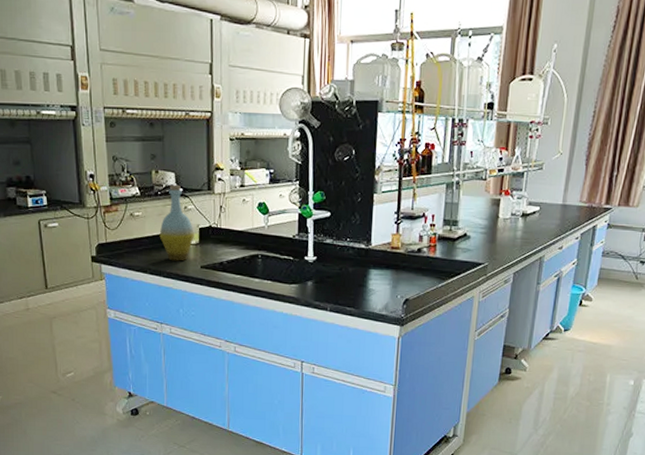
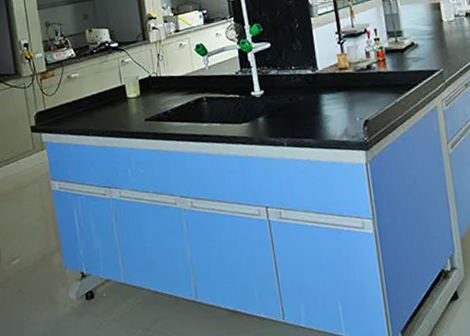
bottle: present [159,184,194,261] -> none [98,40,135,119]

